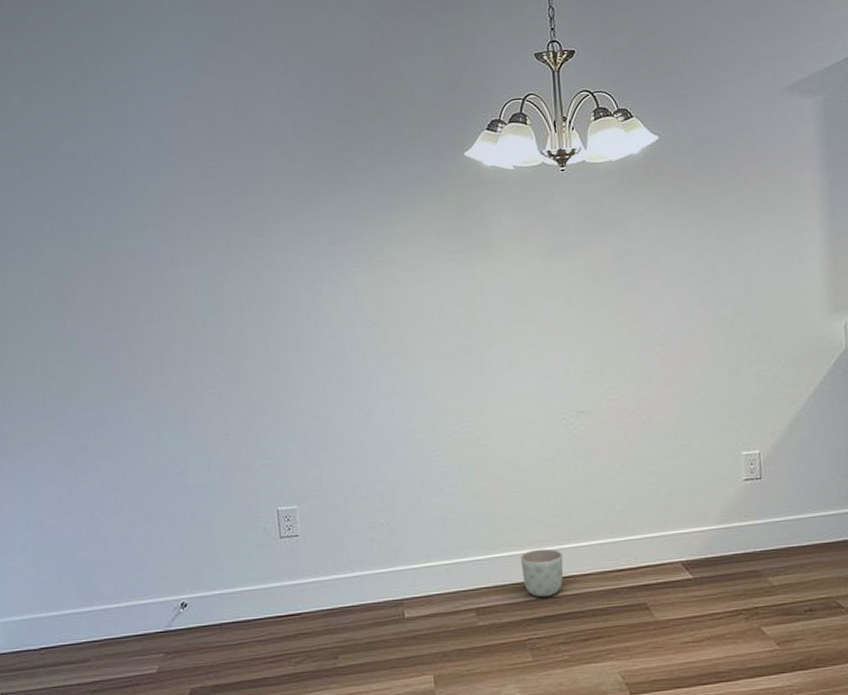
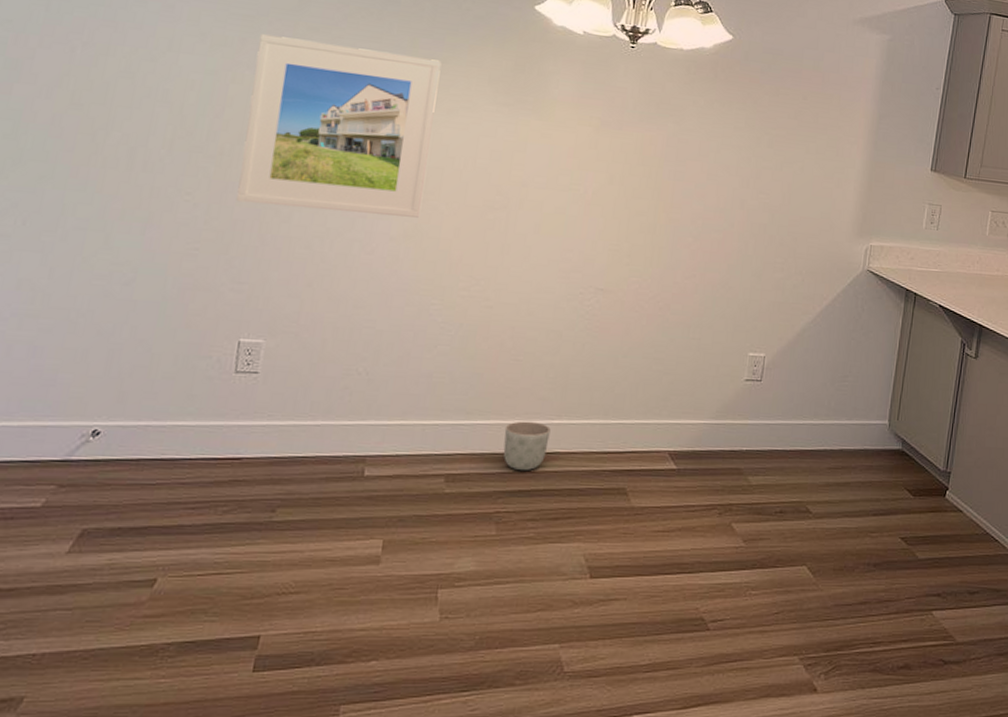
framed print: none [239,224,404,387] -> present [236,34,442,218]

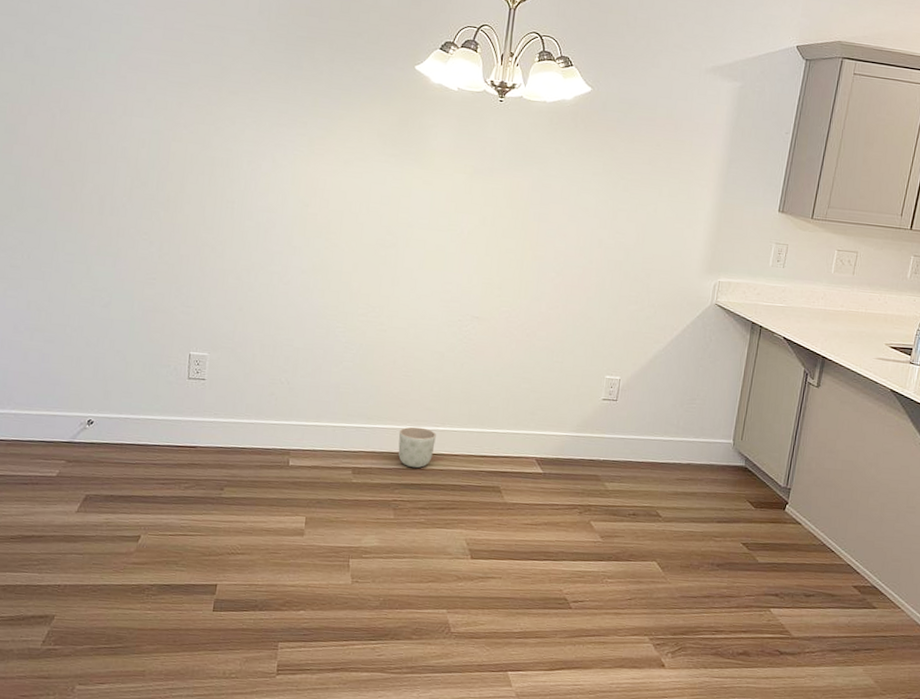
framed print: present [236,34,442,218] -> none [181,98,338,254]

